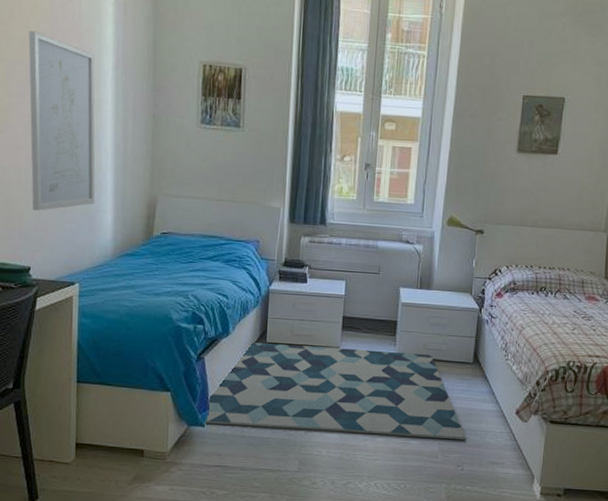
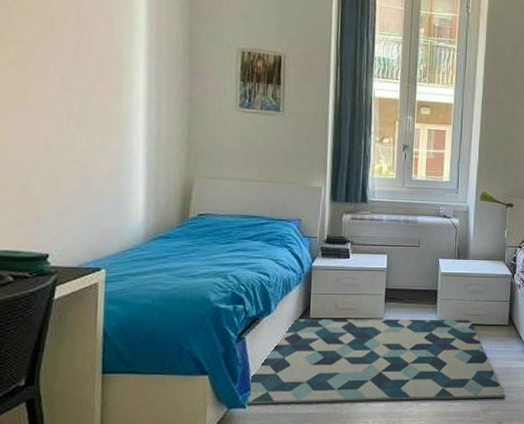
wall art: present [28,31,96,211] -> none [50,13,126,195]

